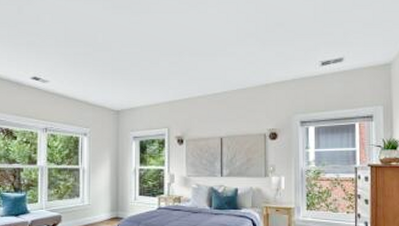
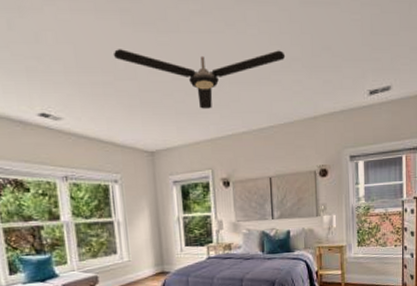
ceiling fan: none [94,27,241,76] -> present [113,49,286,109]

